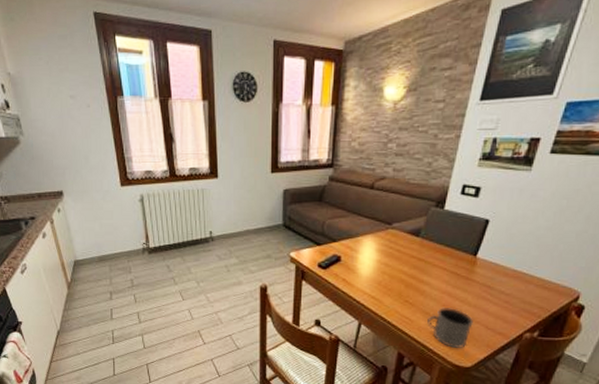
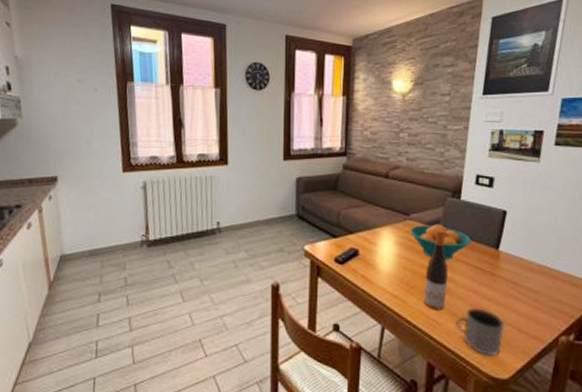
fruit bowl: none [391,232,450,266] -> present [410,224,471,260]
wine bottle: none [398,238,426,310] -> present [423,229,448,310]

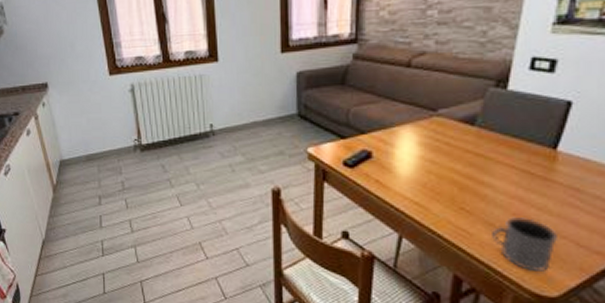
fruit bowl: present [410,224,471,260] -> none [437,120,519,162]
wine bottle: present [423,229,448,310] -> none [451,127,484,220]

